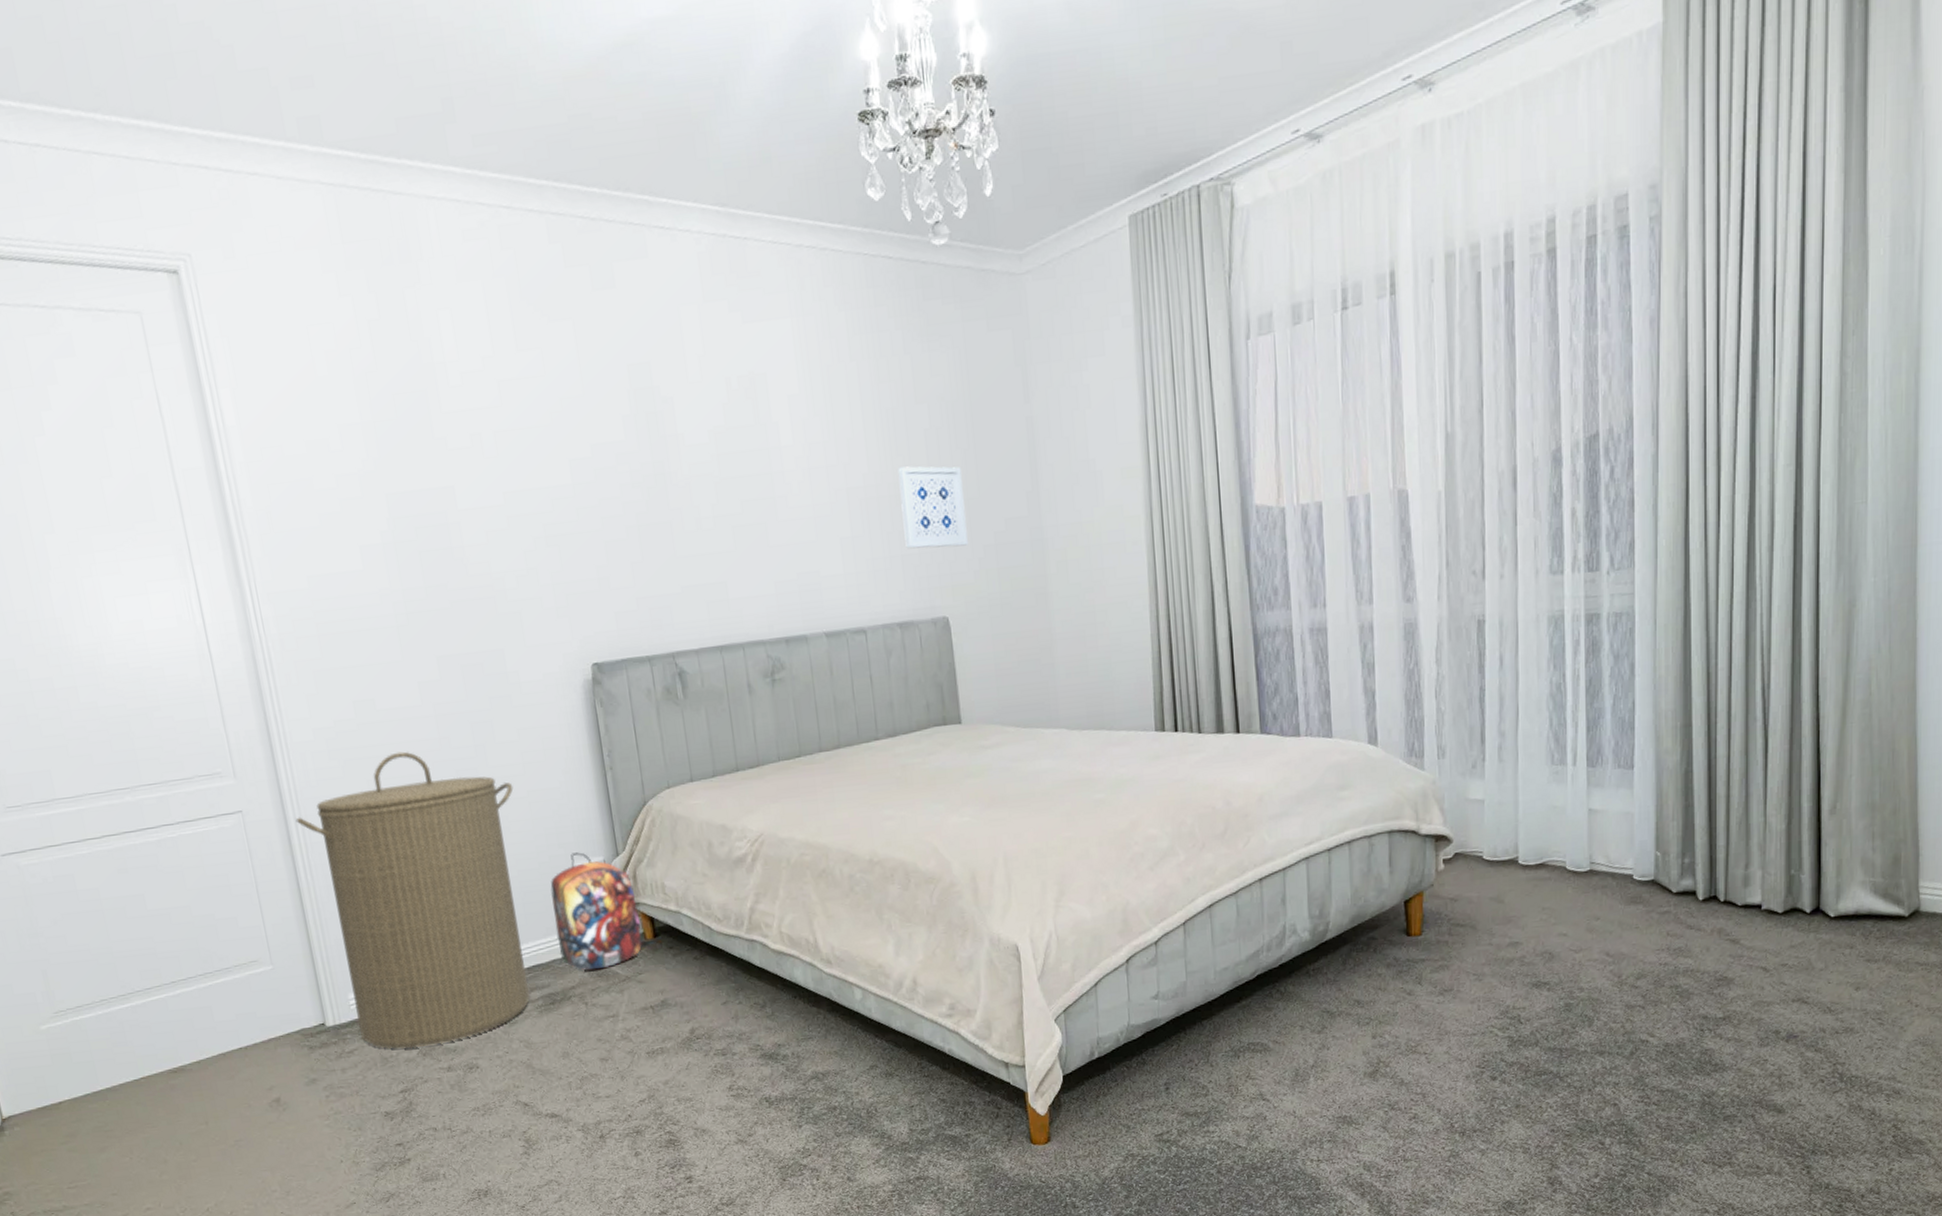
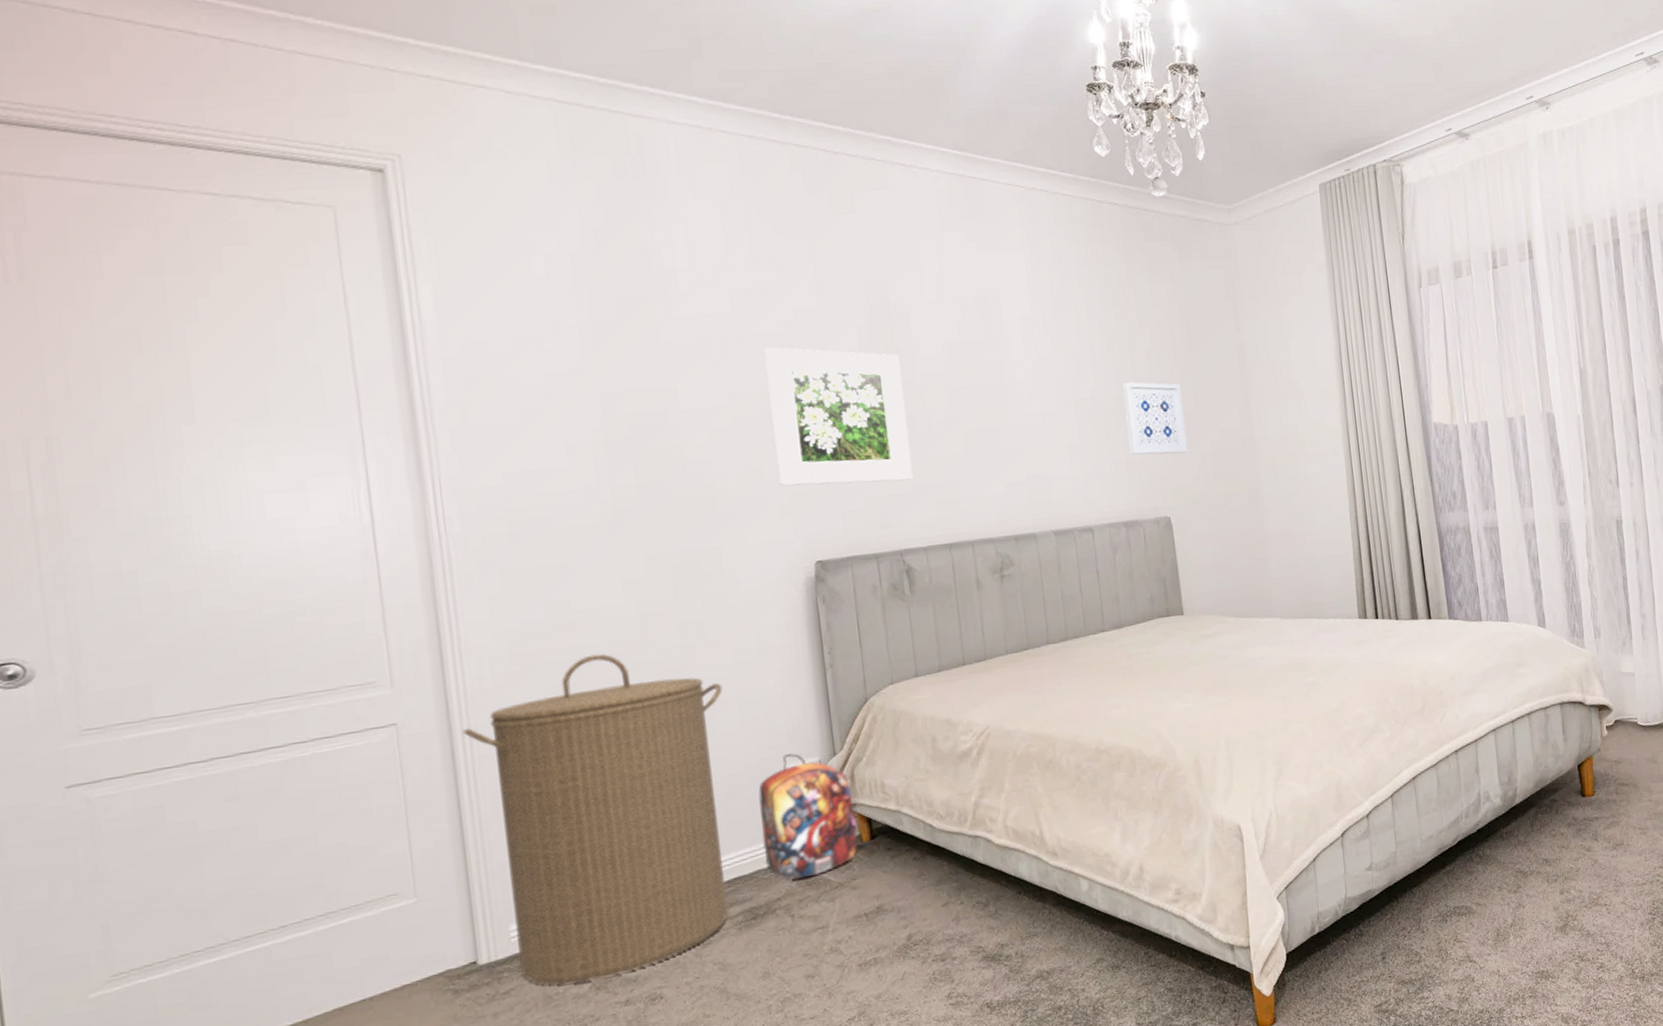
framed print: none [533,440,682,586] -> present [764,347,913,486]

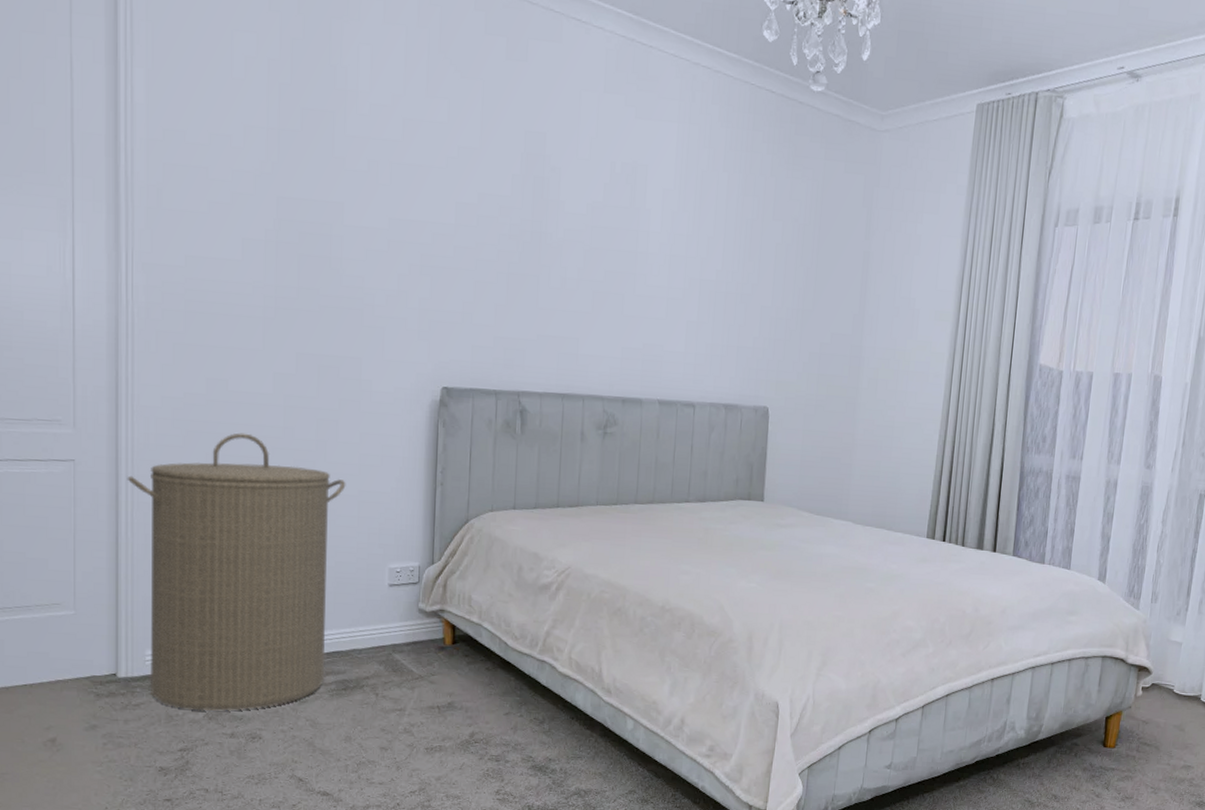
backpack: present [758,753,858,880] -> none [360,554,443,665]
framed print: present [764,347,913,486] -> none [421,179,546,328]
wall art: present [1122,382,1187,455] -> none [743,271,801,349]

